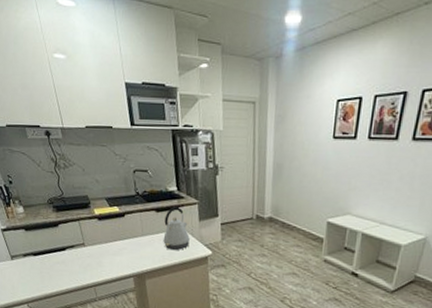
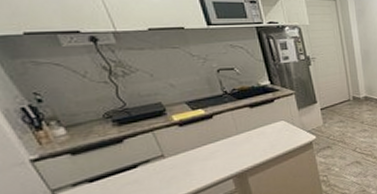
kettle: present [163,207,190,251] -> none [260,100,291,143]

